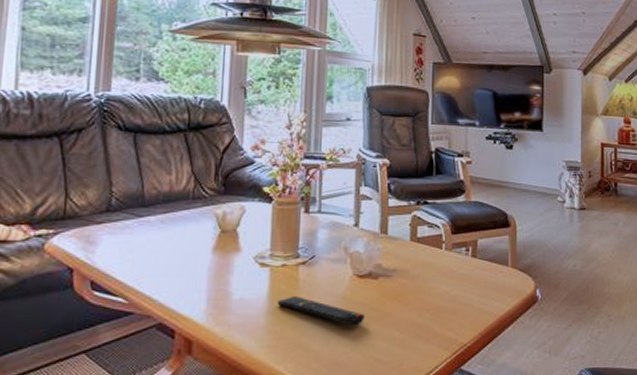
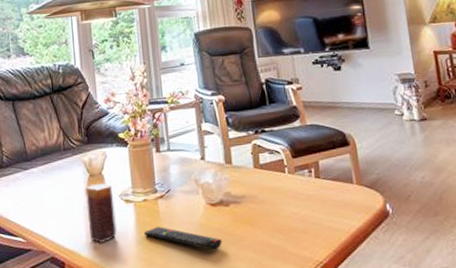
candle: none [211,241,247,310] -> present [85,183,118,243]

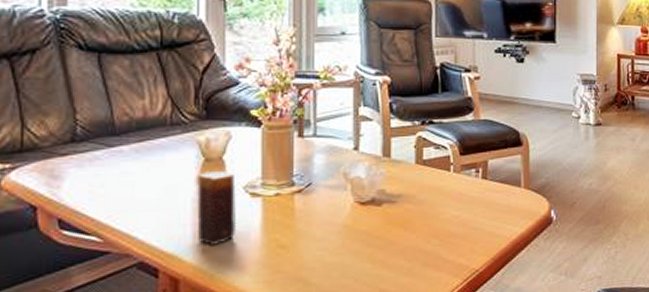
remote control: present [143,226,222,251] -> none [271,226,368,256]

